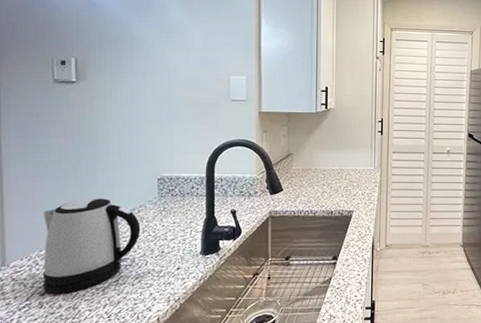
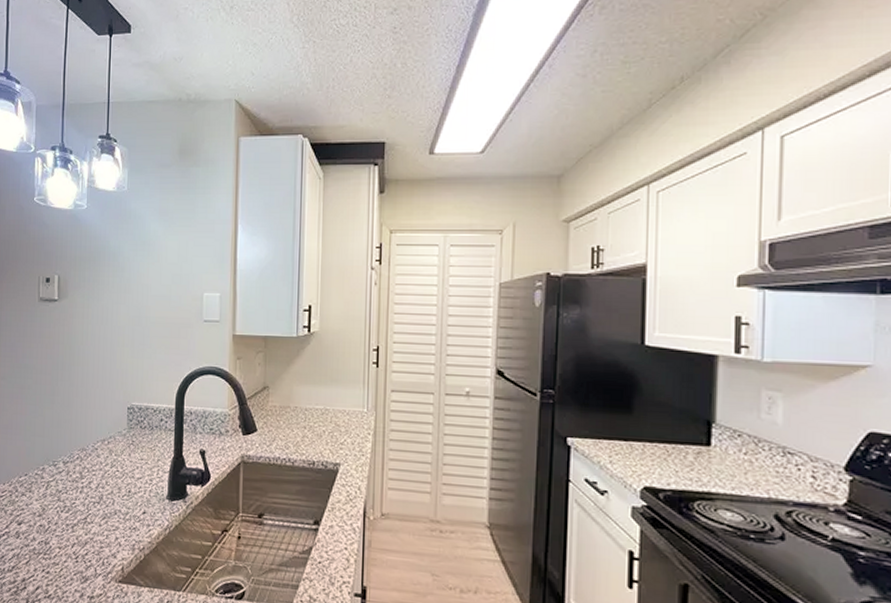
kettle: present [42,198,141,293] -> none [20,424,110,525]

